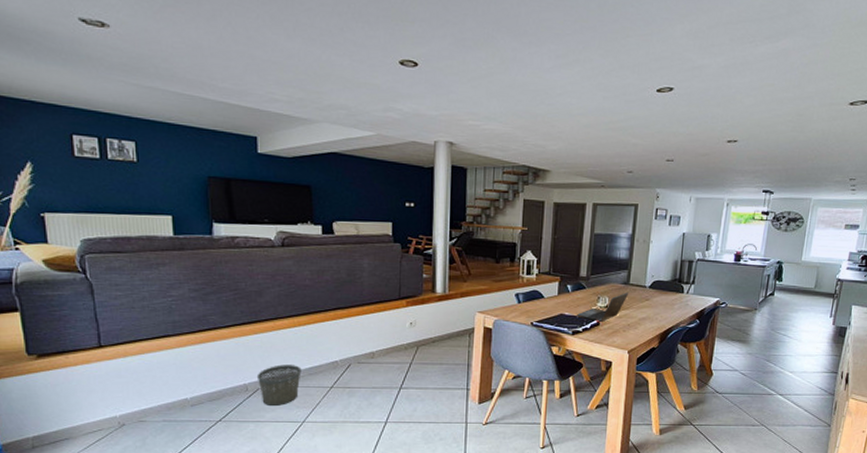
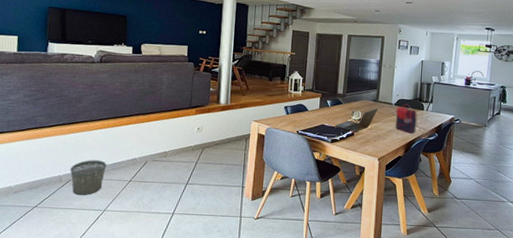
handbag: none [649,286,691,321] -> present [395,104,431,134]

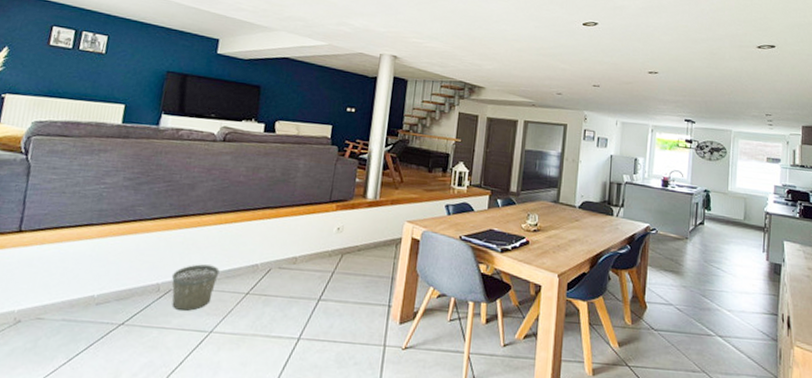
laptop: present [335,108,378,132] -> none [506,211,559,241]
handbag: present [395,104,431,134] -> none [579,207,622,245]

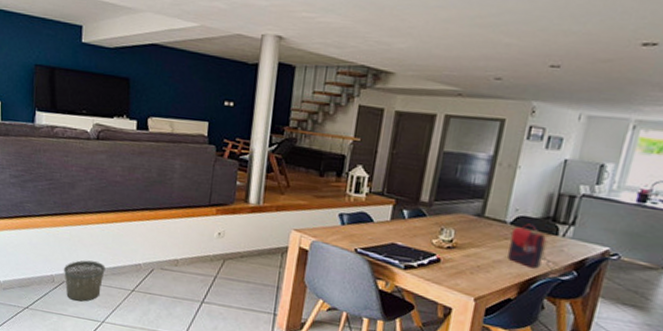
handbag: none [579,207,622,245] -> present [508,223,566,271]

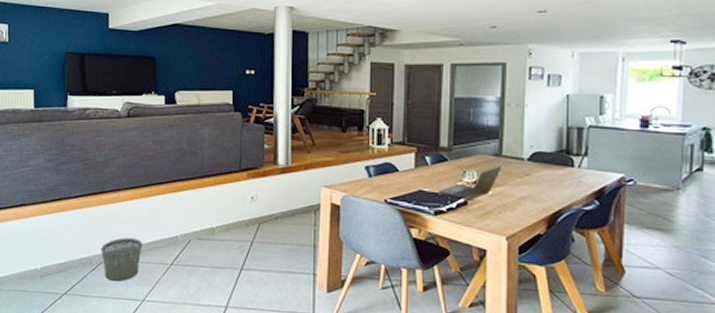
laptop: none [412,226,483,259] -> present [439,166,503,201]
handbag: present [508,223,566,271] -> none [529,158,587,202]

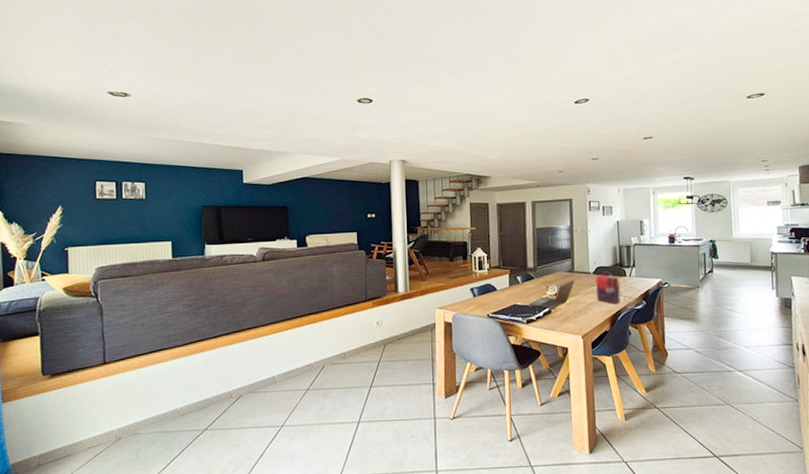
basket: present [100,237,143,281] -> none [240,370,280,411]
handbag: none [529,158,587,202] -> present [595,271,637,304]

